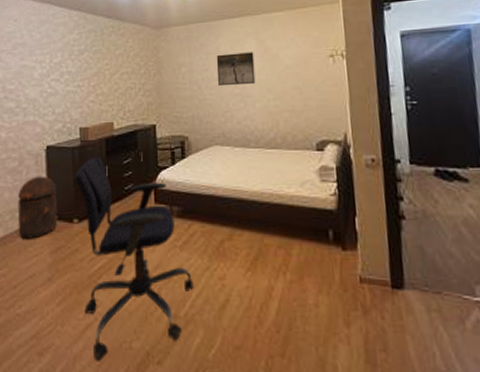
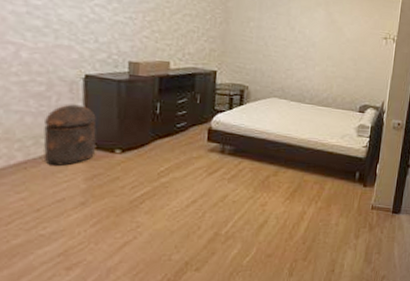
office chair: present [75,157,194,363] -> none [119,93,238,273]
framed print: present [216,52,256,87] -> none [283,16,322,50]

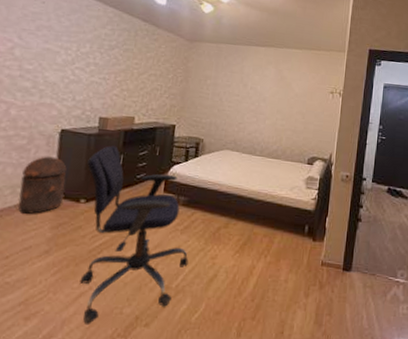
office chair: none [119,93,238,273] -> present [79,146,189,326]

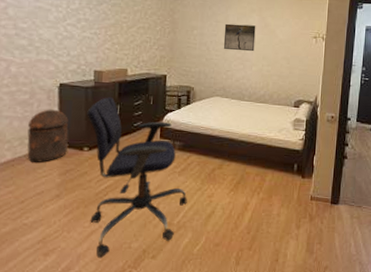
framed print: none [237,74,272,105] -> present [223,23,256,52]

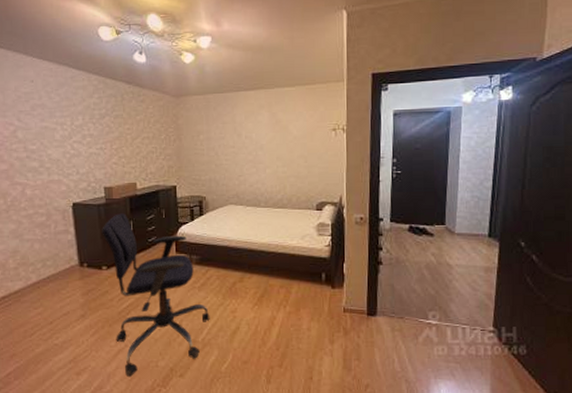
trash can: present [27,109,69,163] -> none [48,229,87,283]
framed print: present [223,23,256,52] -> none [232,123,267,153]

